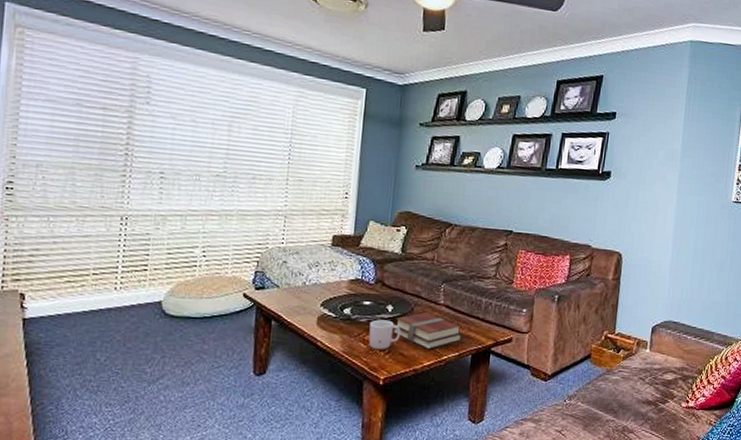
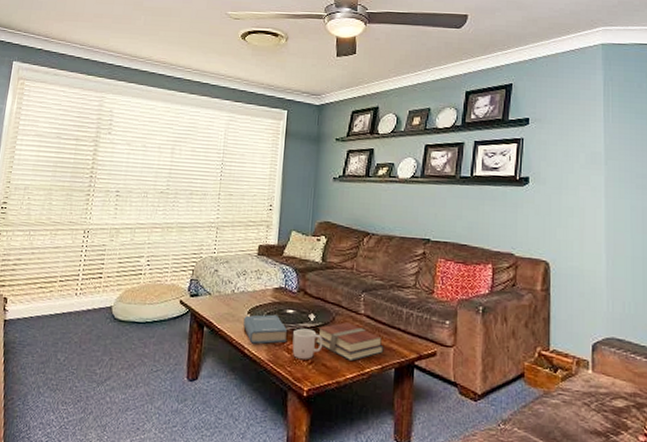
hardback book: none [316,306,364,337] -> present [243,314,288,344]

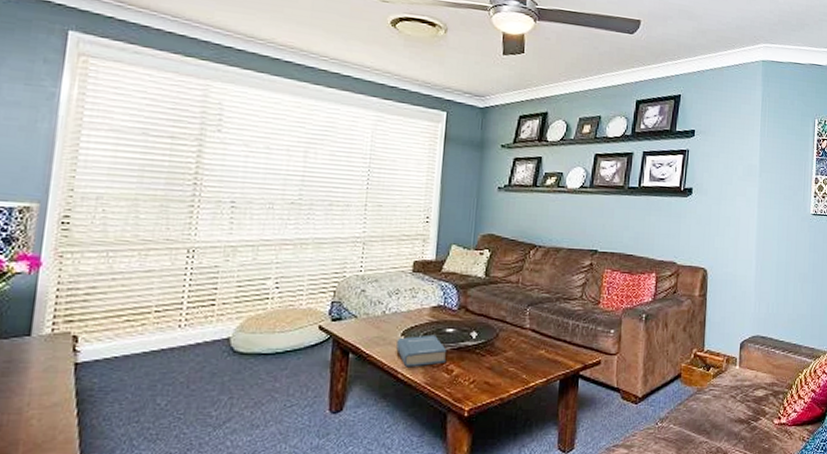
mug: present [292,328,323,360] -> none [452,347,486,380]
books: present [315,322,384,362] -> none [477,338,550,377]

